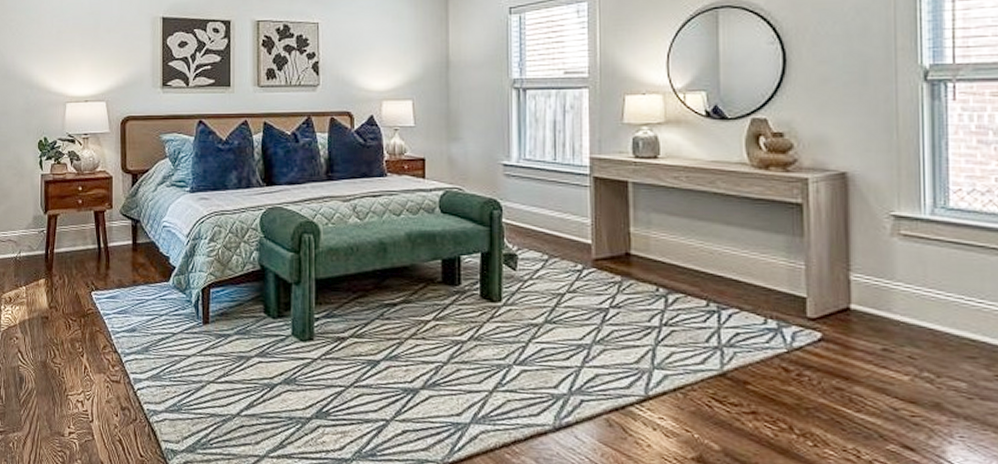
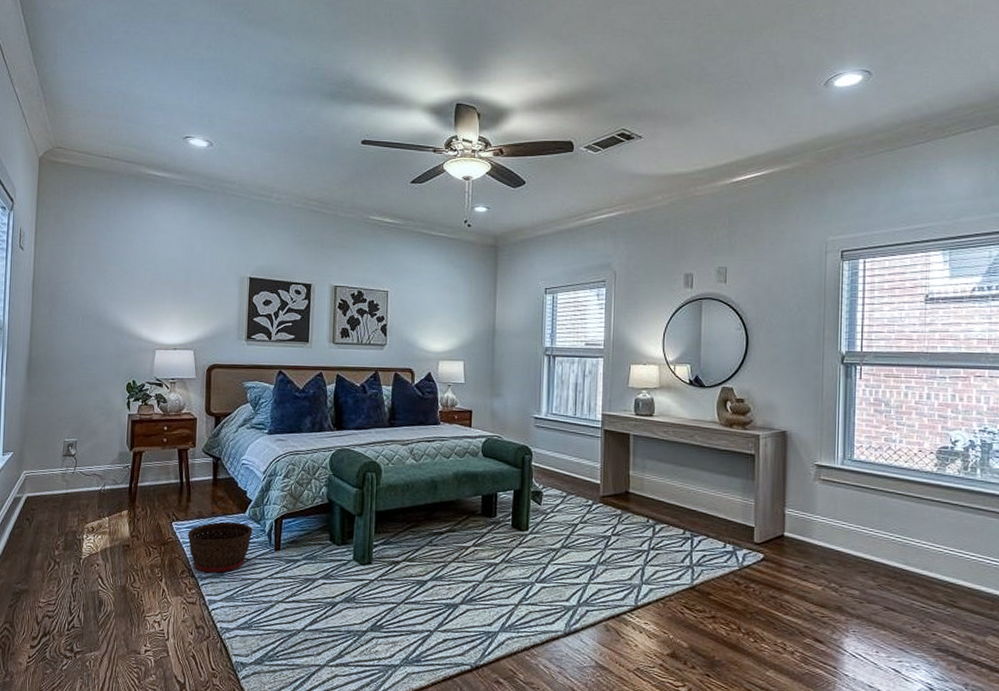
basket: none [108,291,178,348] -> present [187,521,253,573]

